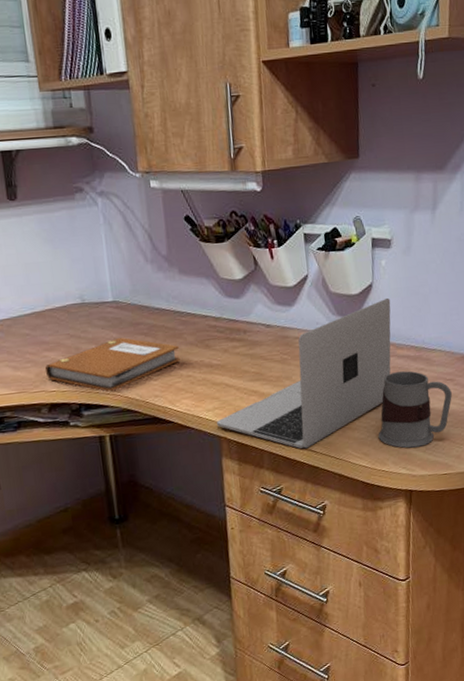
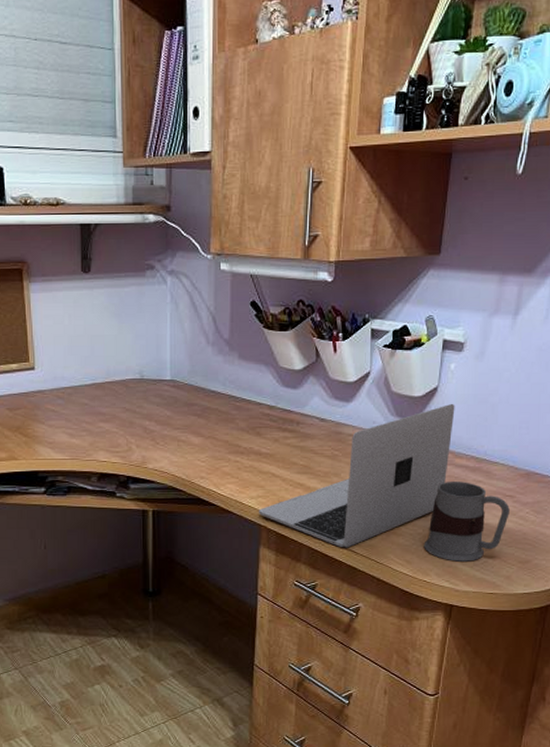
notebook: present [45,337,180,392] -> none [98,416,230,468]

